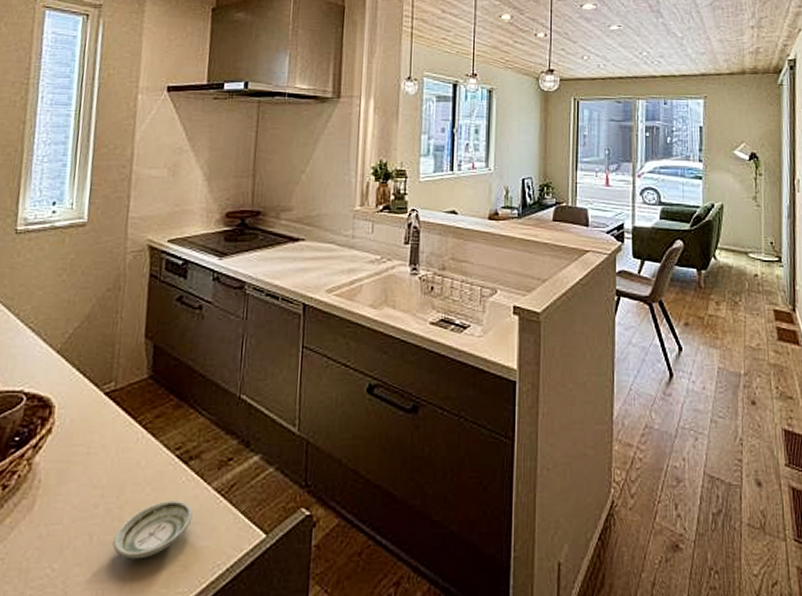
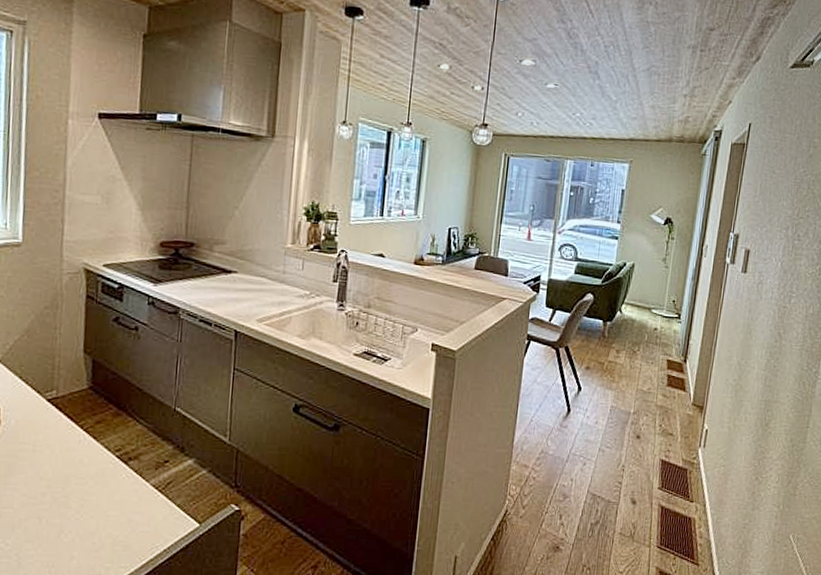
saucer: present [113,501,193,559] -> none [60,493,133,539]

